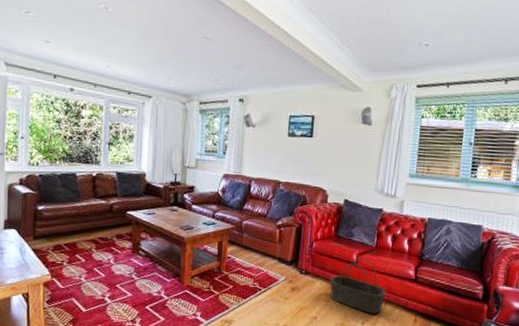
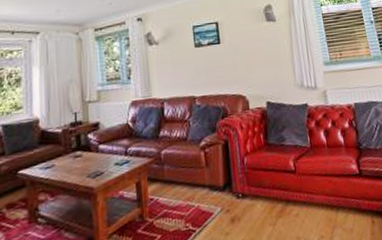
basket: present [329,258,386,314] -> none [270,162,335,228]

